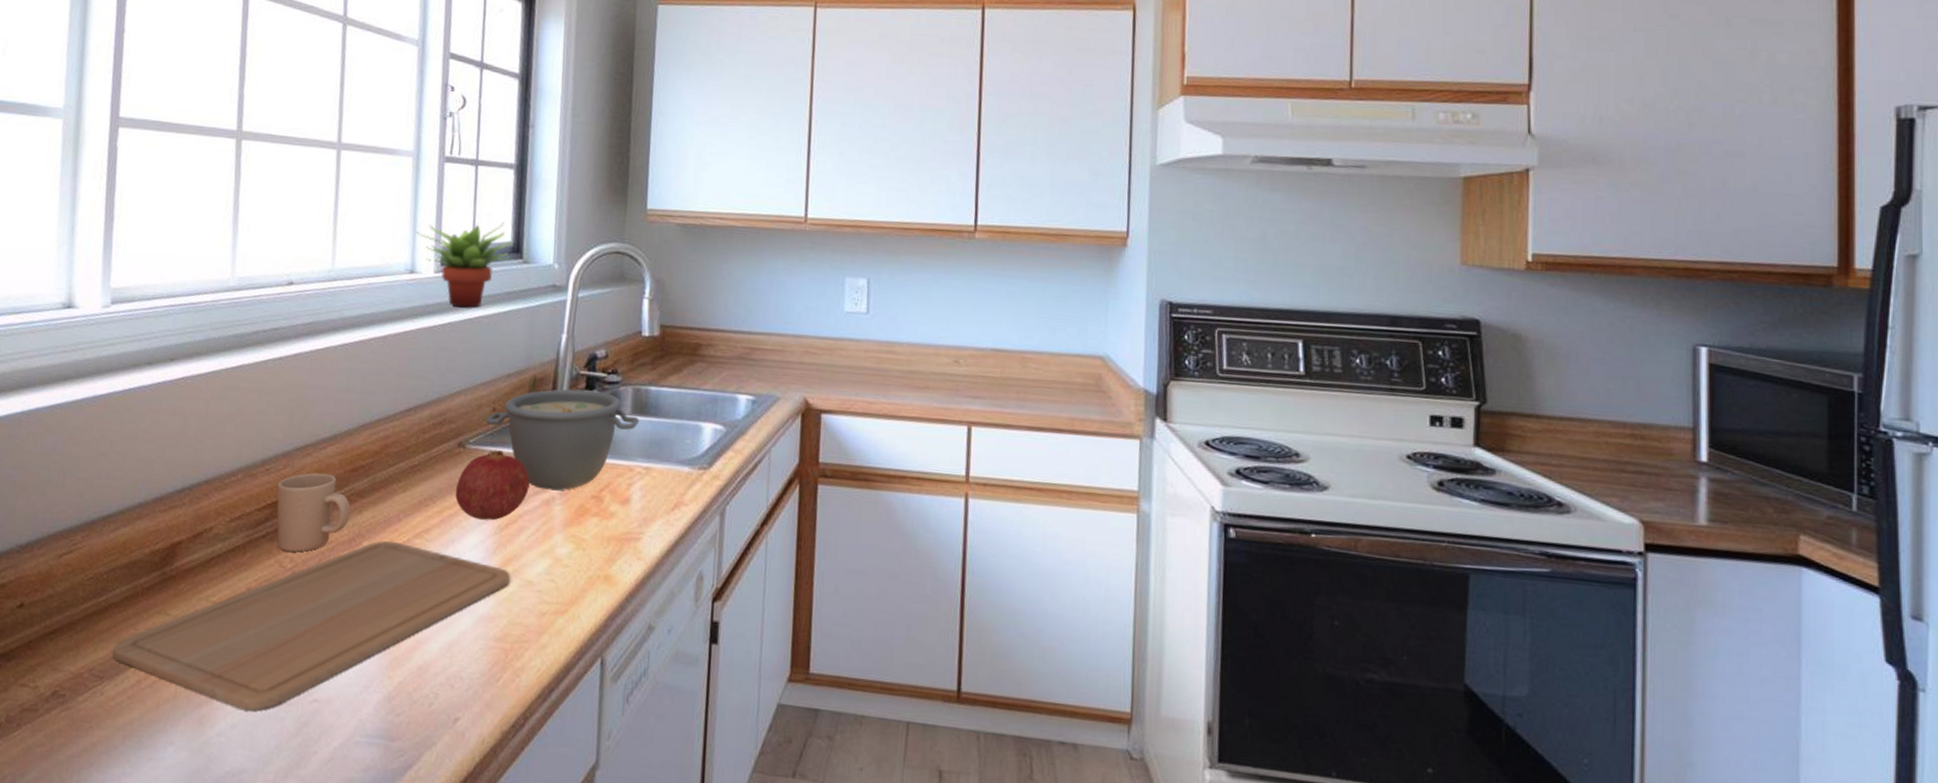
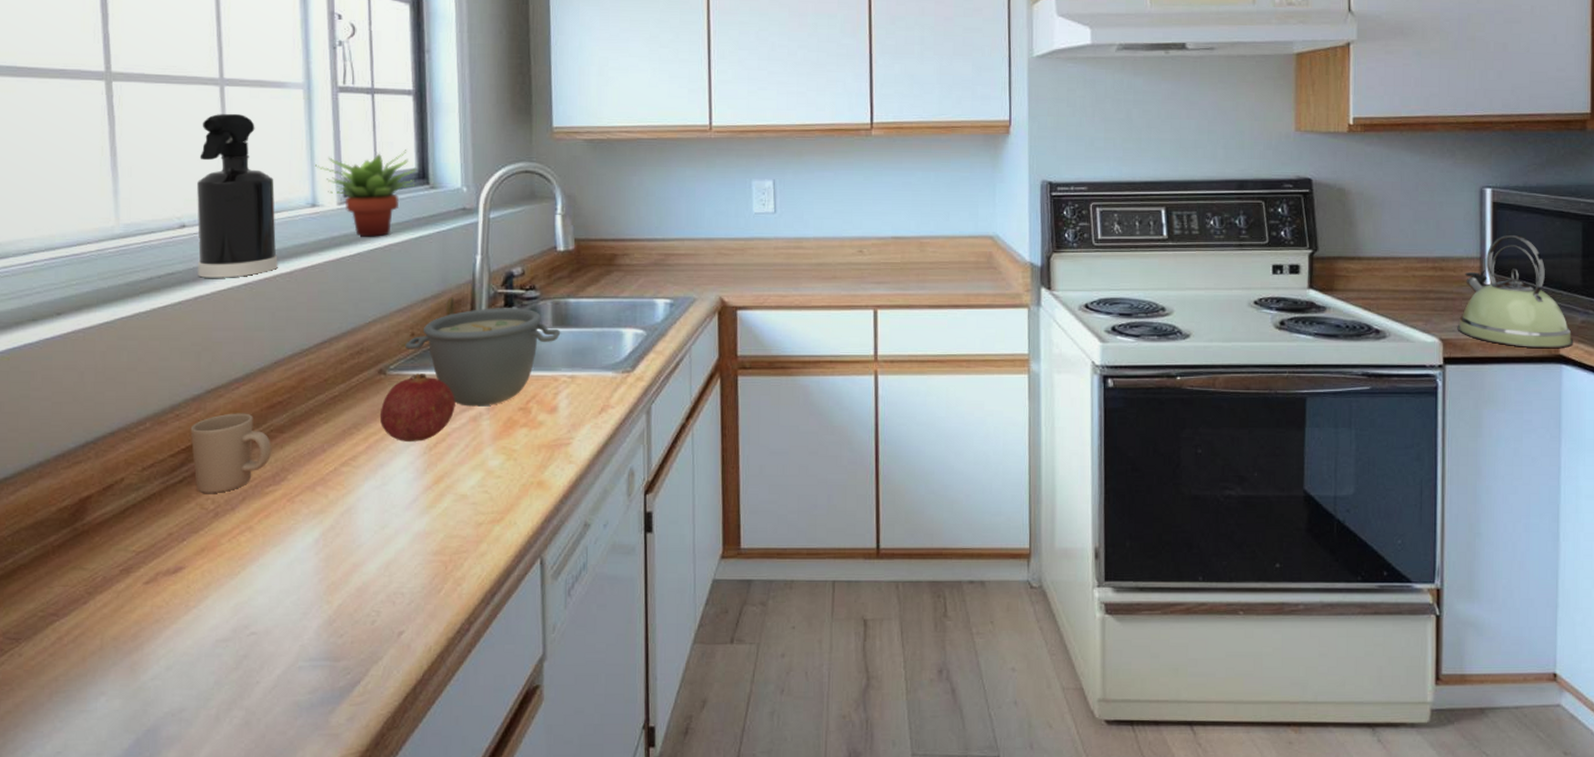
chopping board: present [111,540,511,711] -> none [26,471,444,651]
spray bottle: none [299,176,378,338] -> present [197,113,278,278]
kettle: none [1662,403,1818,547] -> present [1457,234,1574,349]

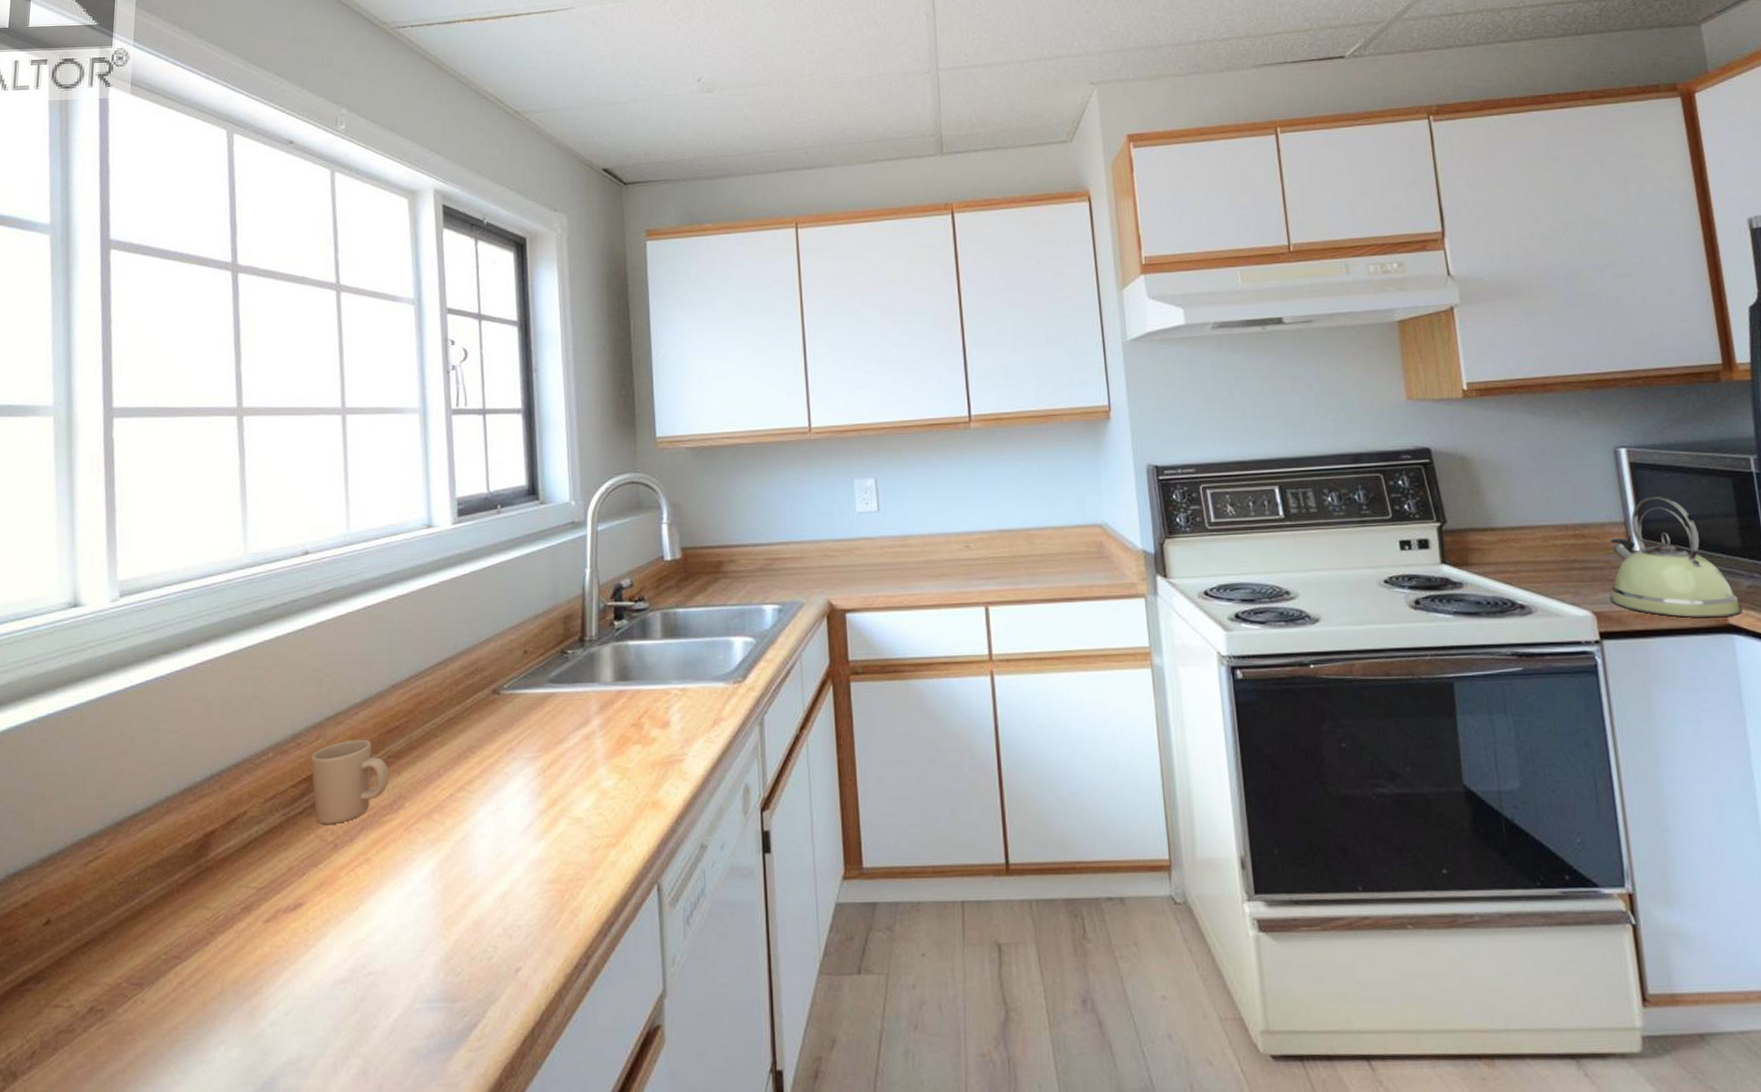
spray bottle: present [197,113,278,278] -> none [319,440,396,603]
succulent plant: present [314,150,417,237] -> none [429,467,527,556]
fruit: present [379,374,455,441] -> none [494,692,568,763]
cooking pot: present [405,297,561,407] -> none [518,612,671,724]

